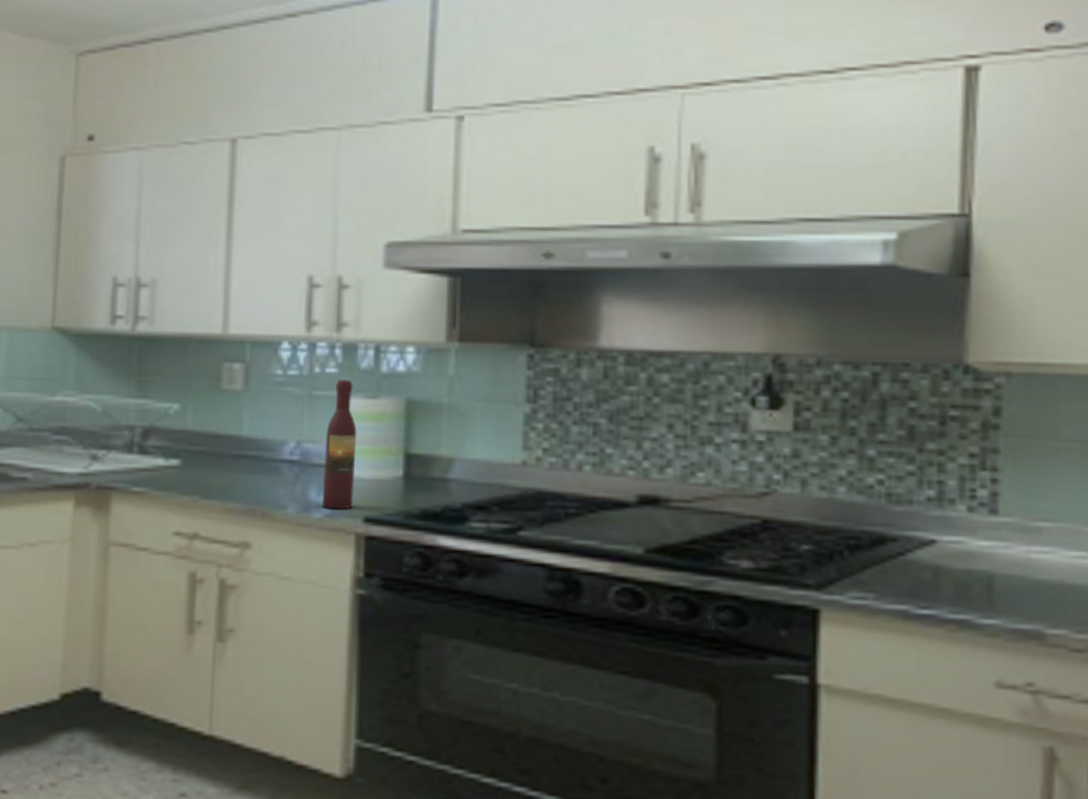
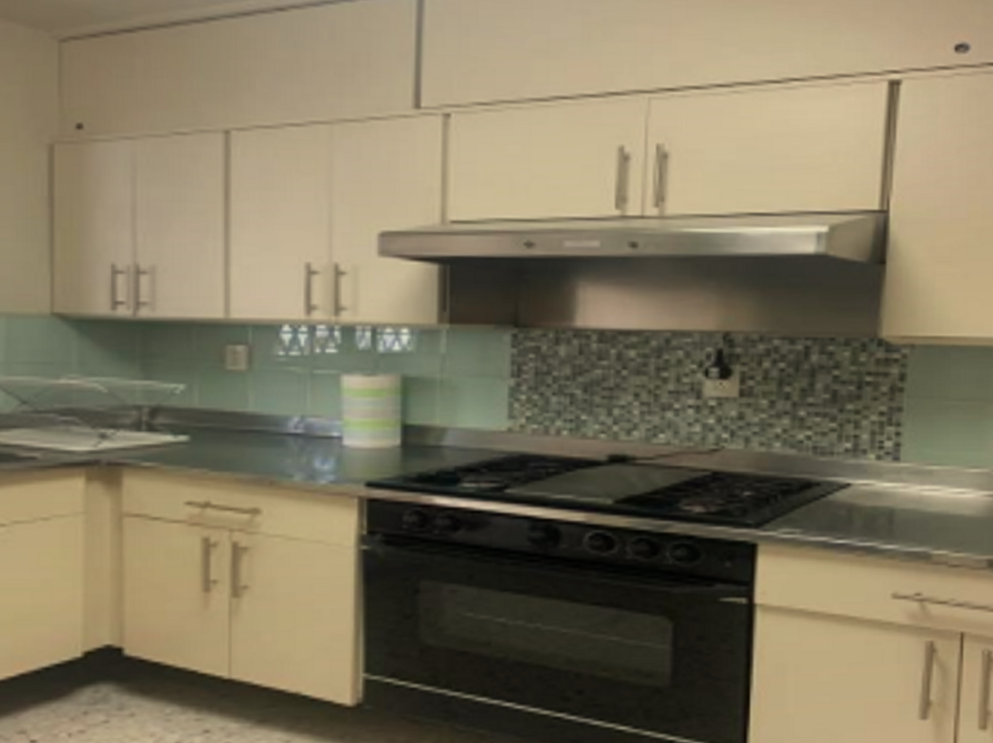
wine bottle: present [321,380,357,510] -> none [326,359,357,476]

